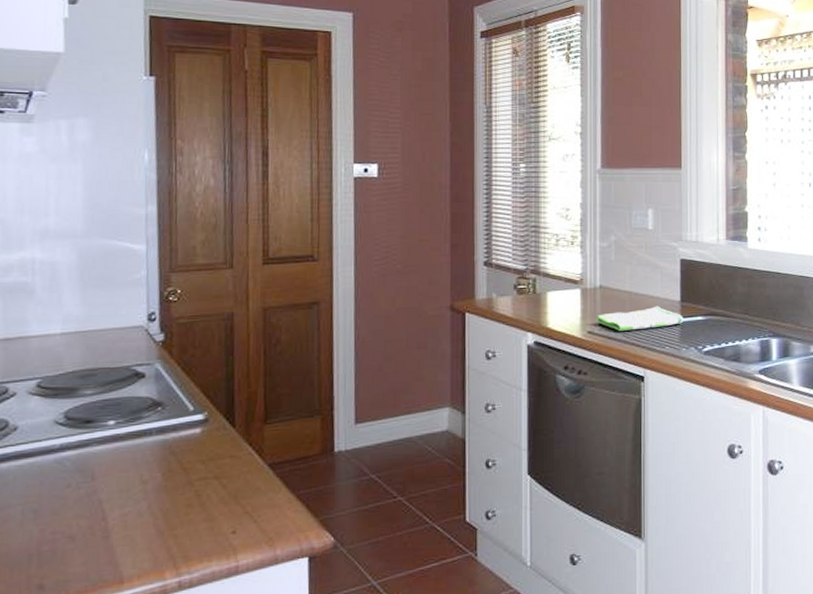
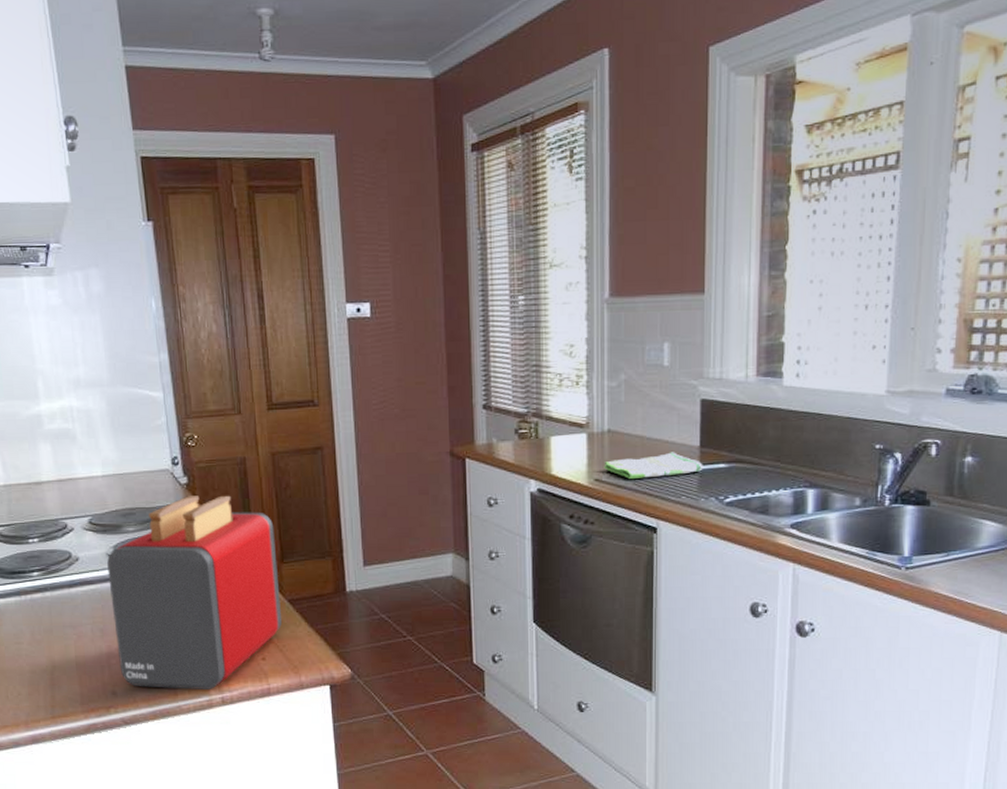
toaster: none [52,352,260,577] -> present [107,495,282,691]

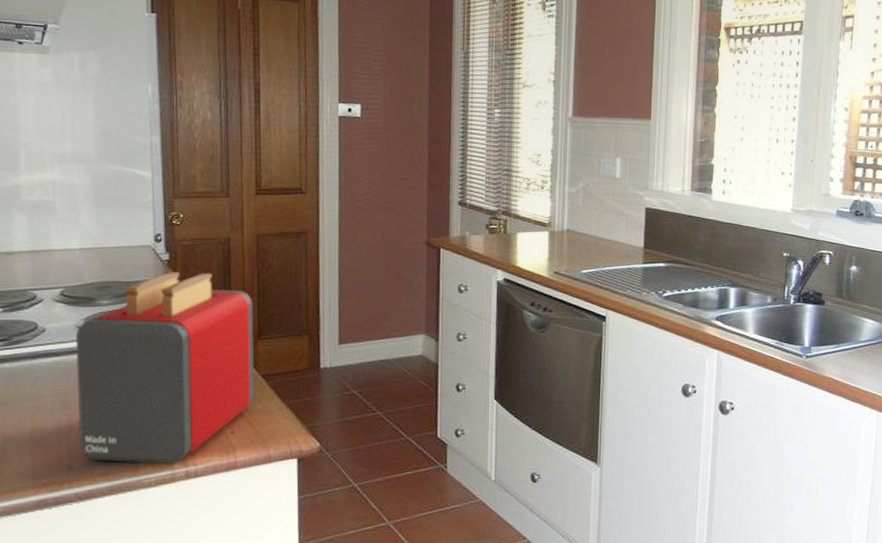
dish towel: present [604,452,703,479] -> none [562,251,646,273]

